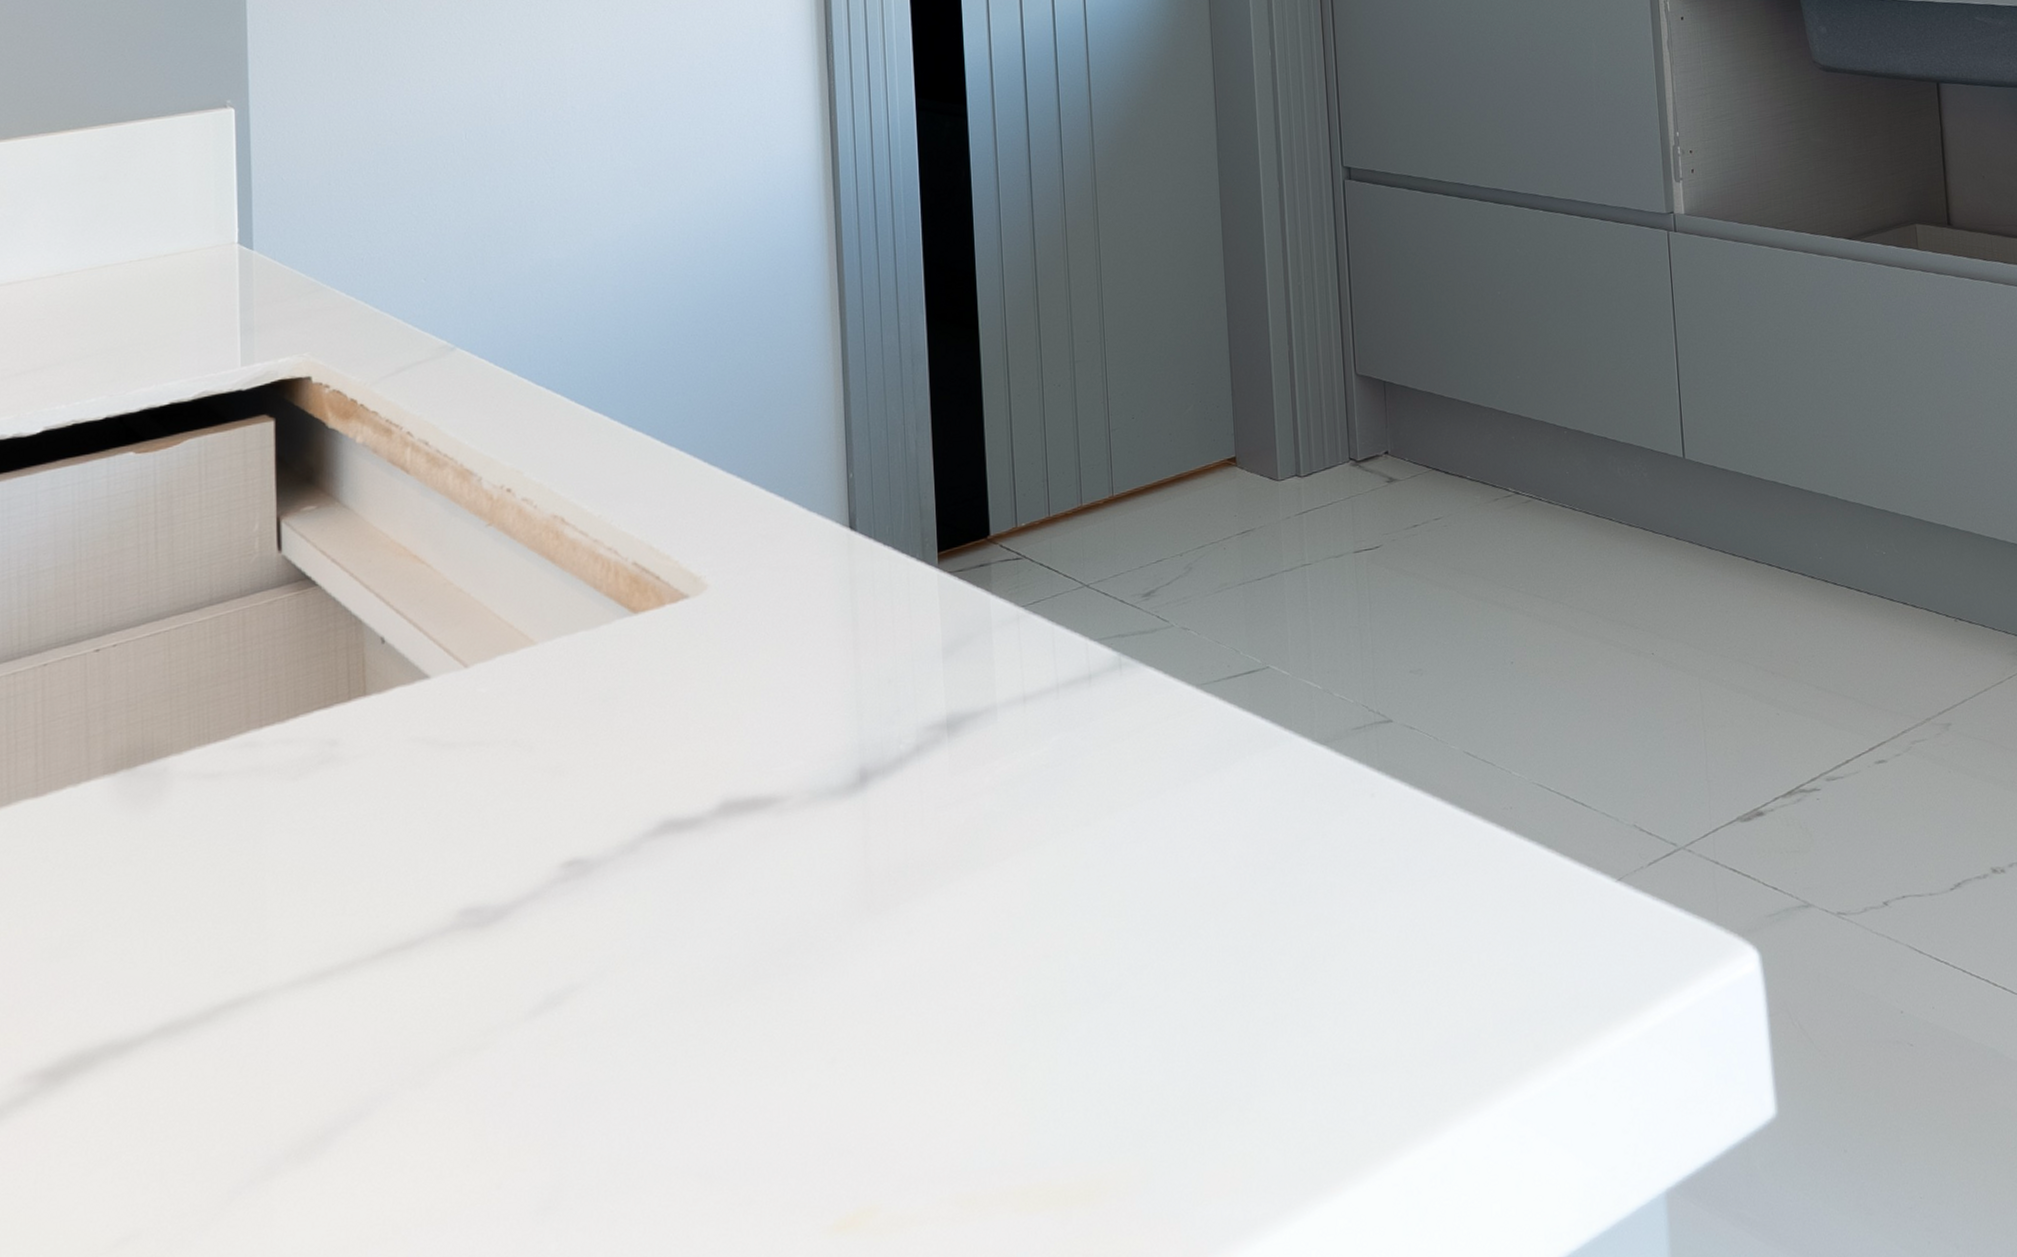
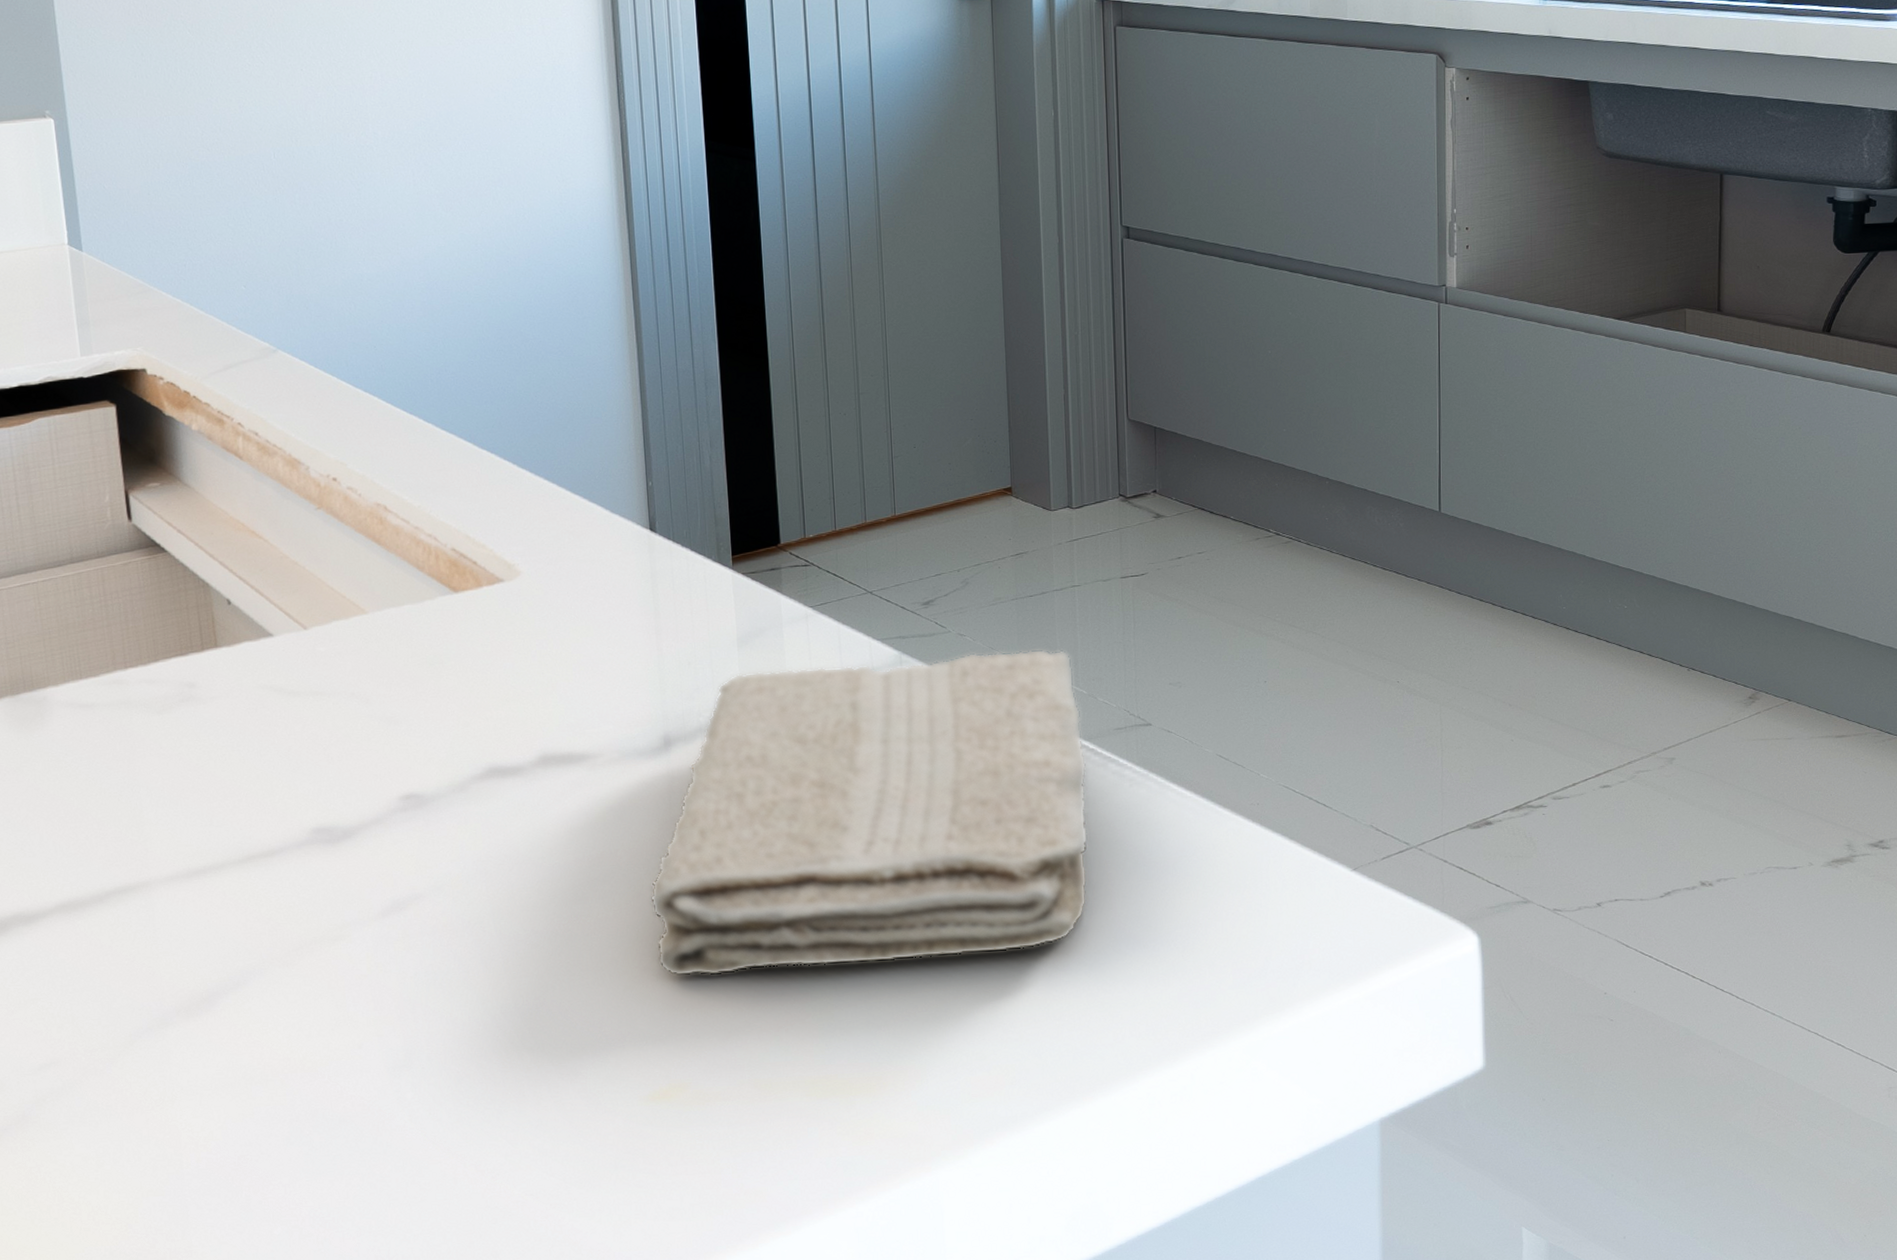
washcloth: none [840,640,1329,1068] -> present [650,649,1089,977]

